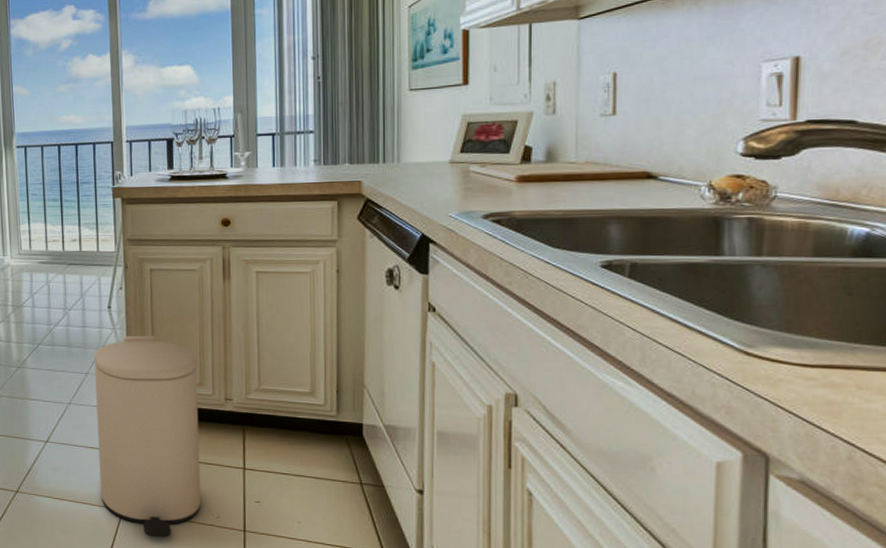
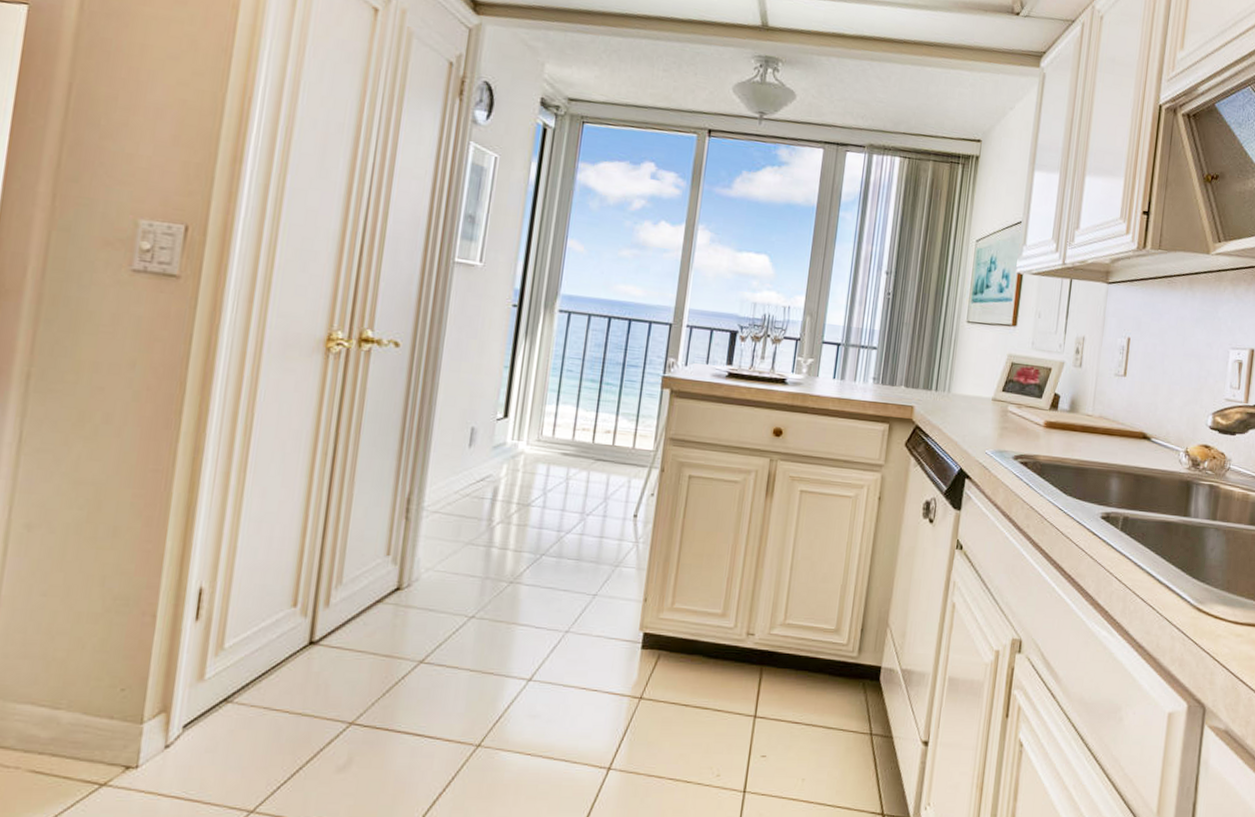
pedal bin: present [94,335,202,537] -> none [585,552,724,802]

